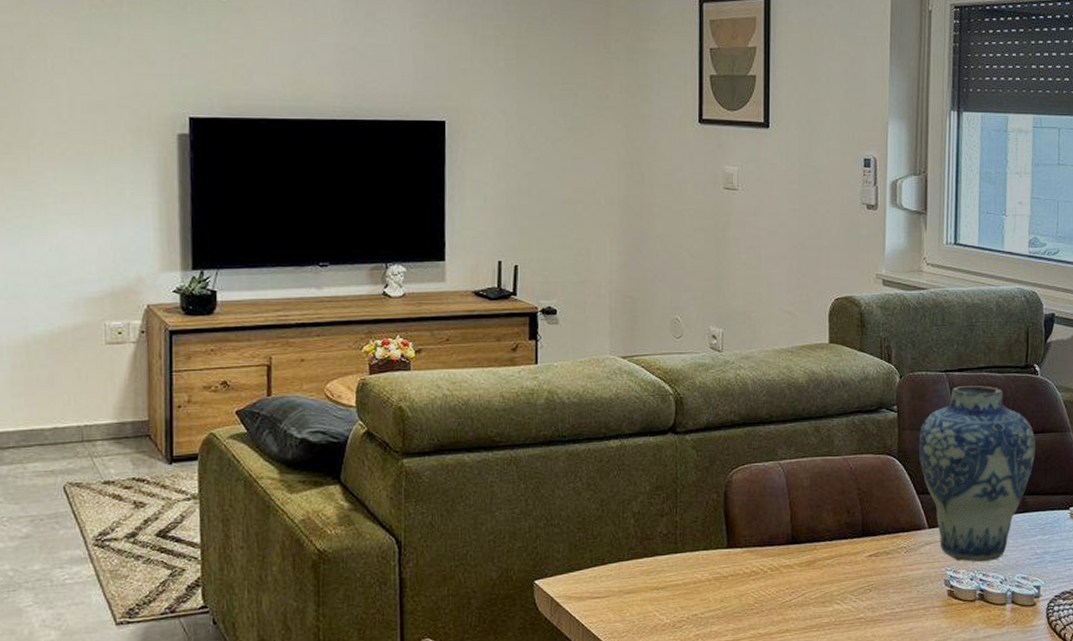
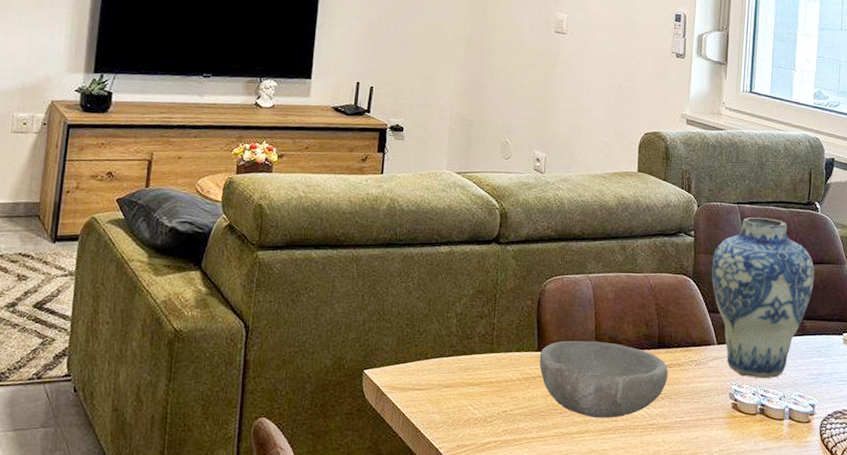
bowl: none [730,533,875,616] -> present [539,340,668,418]

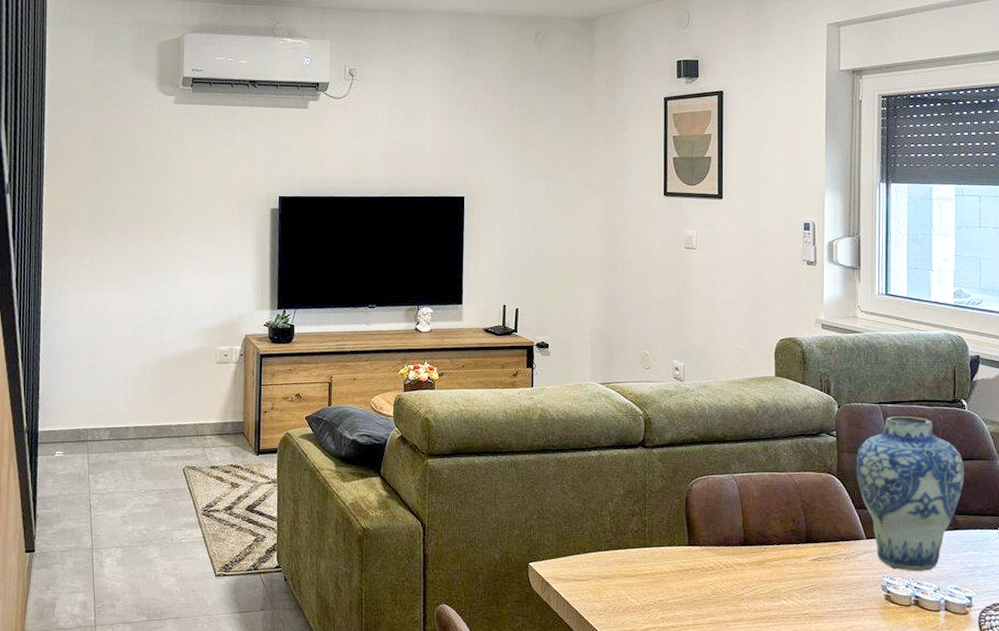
bowl: present [539,340,668,418] -> none [690,536,818,608]

